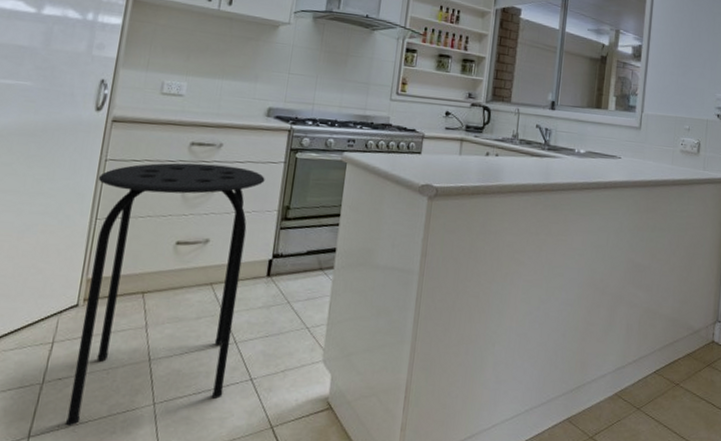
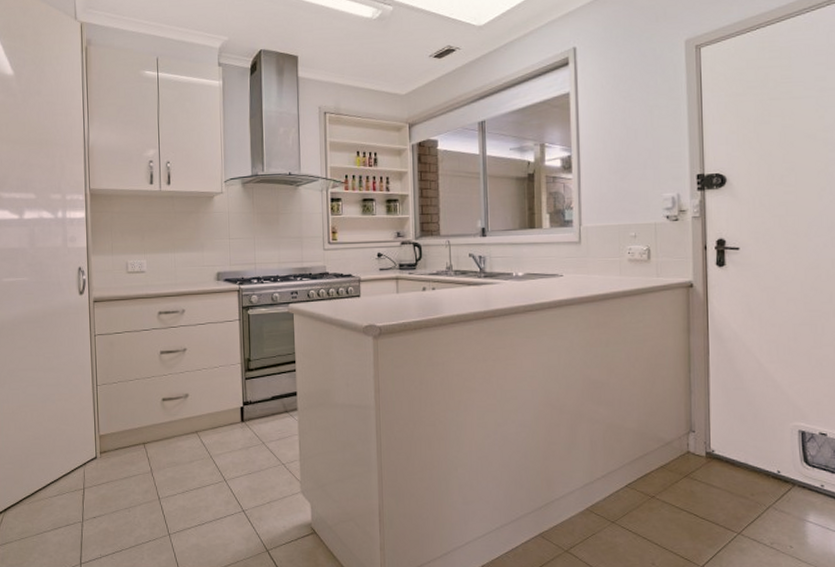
stool: present [66,162,265,427] -> none [92,328,225,555]

